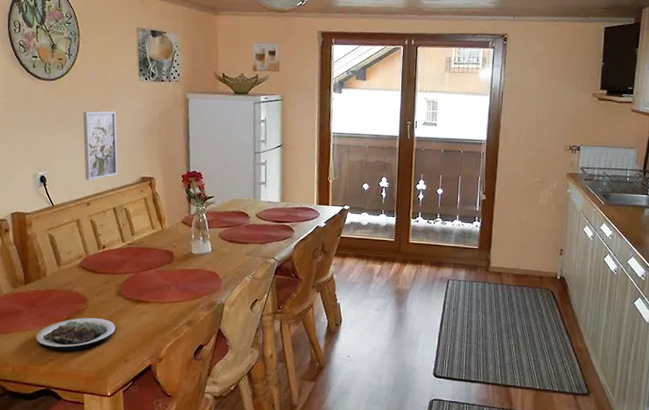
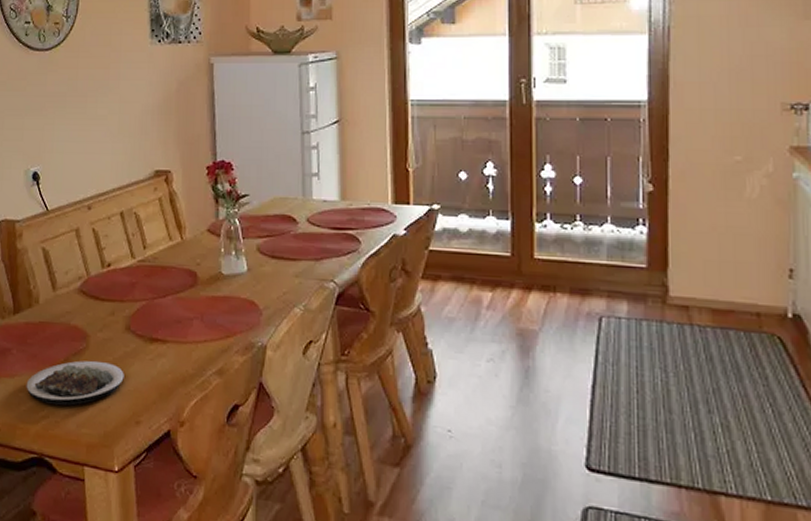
wall art: present [82,110,118,180] -> none [82,85,126,176]

